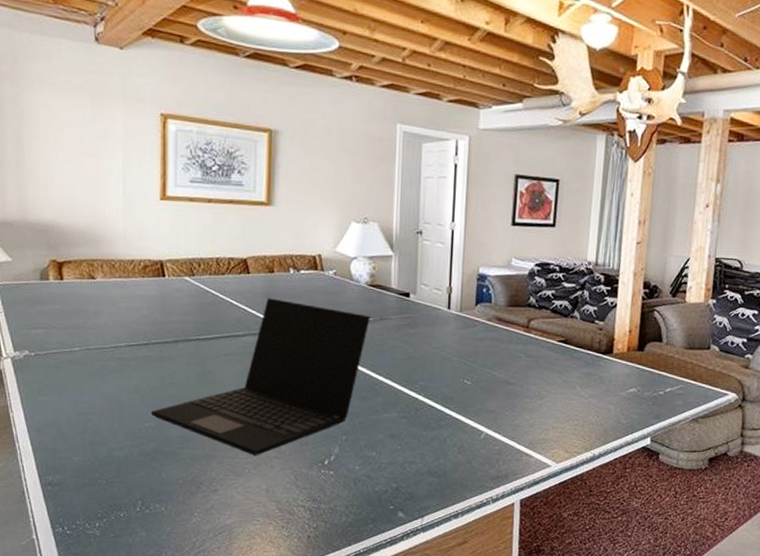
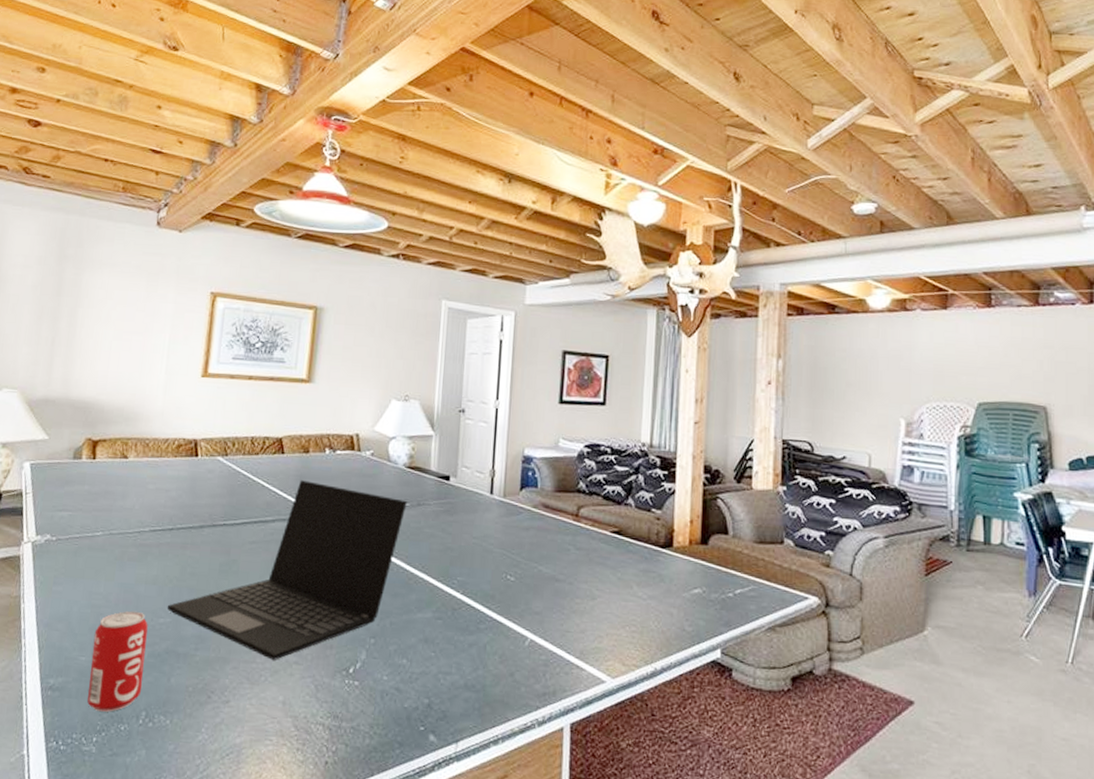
beverage can: none [84,417,136,502] -> present [87,611,148,712]

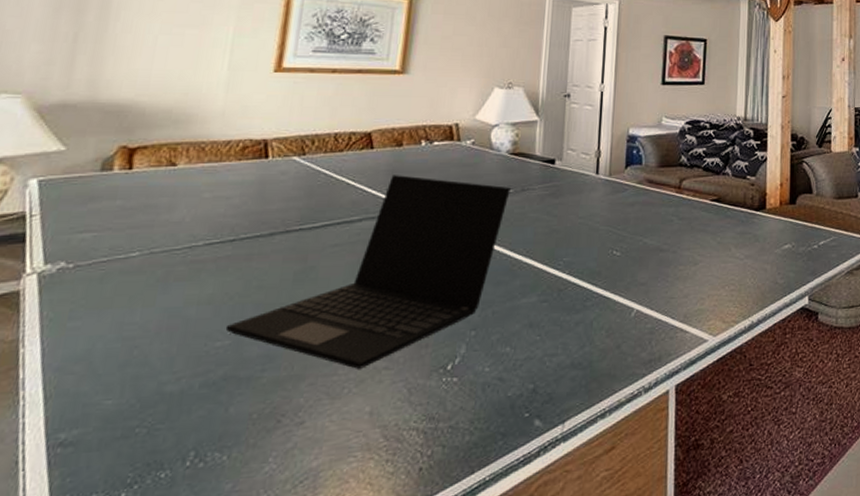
beverage can: present [87,611,148,712] -> none [114,337,200,461]

